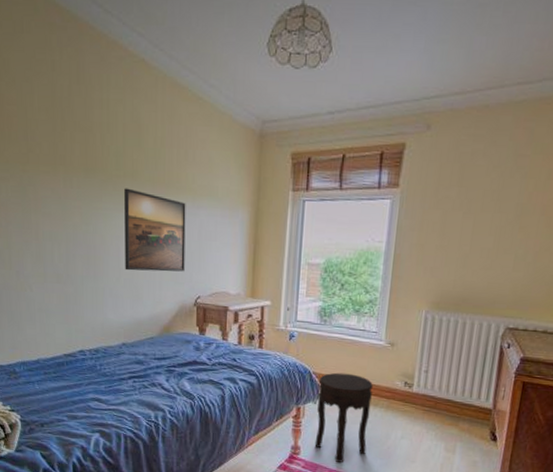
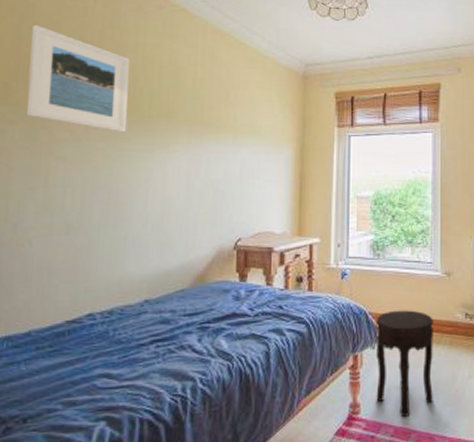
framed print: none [10,81,98,192] -> present [26,24,130,133]
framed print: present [124,188,186,272] -> none [153,128,226,215]

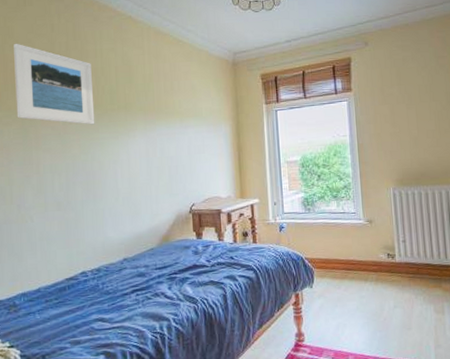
side table: present [375,310,433,417] -> none [311,254,365,342]

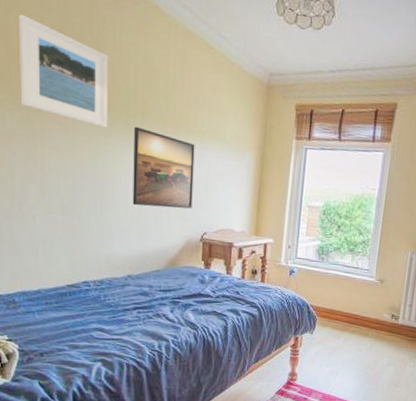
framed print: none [119,118,178,190] -> present [132,126,195,209]

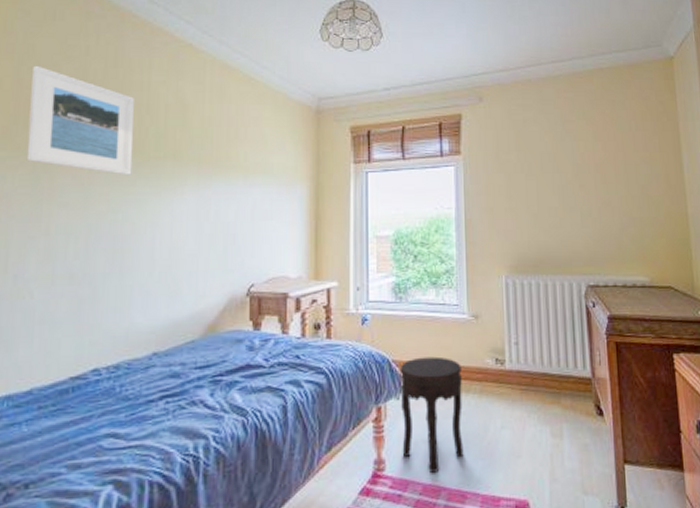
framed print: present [132,126,195,209] -> none [160,169,237,262]
side table: none [310,305,364,387] -> present [399,356,464,473]

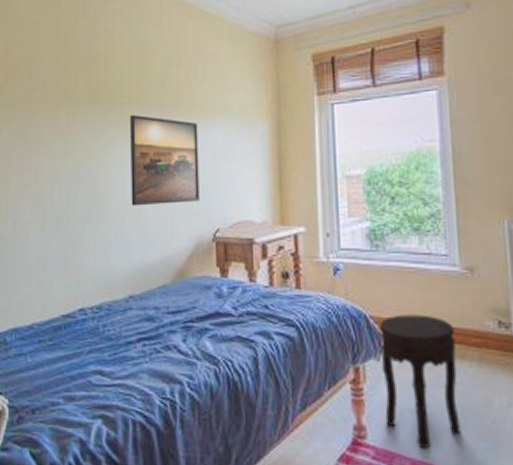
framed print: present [26,65,134,175] -> none [17,24,103,123]
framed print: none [160,169,237,262] -> present [130,114,200,207]

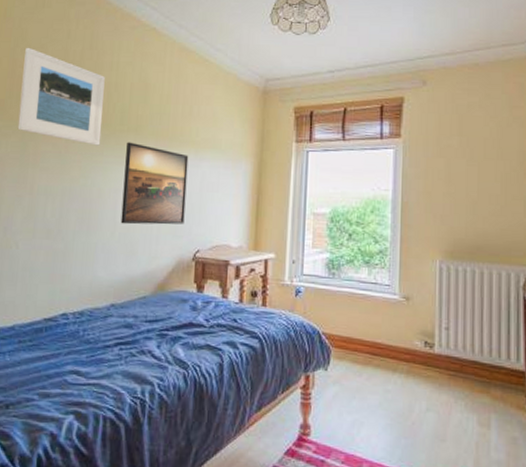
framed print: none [17,24,103,123] -> present [17,47,105,146]
side table: present [379,314,461,448] -> none [327,332,390,444]

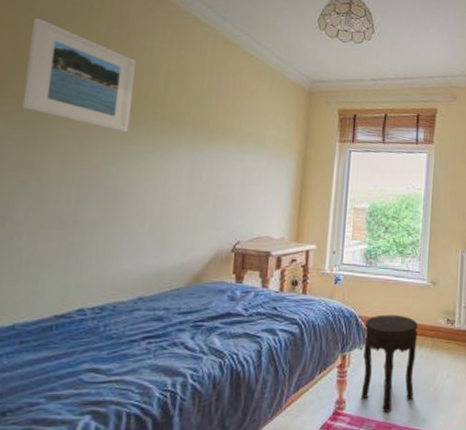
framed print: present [120,142,189,225] -> none [151,130,230,217]
side table: none [327,332,390,444] -> present [361,314,418,412]

